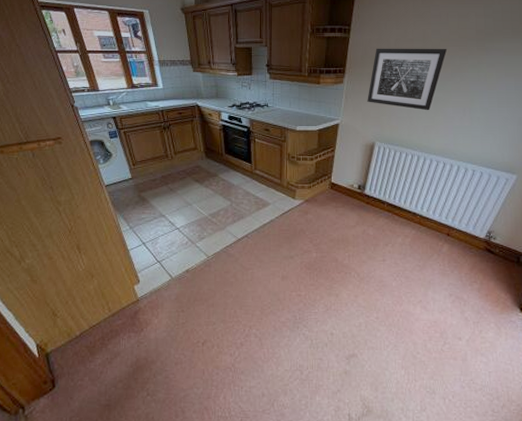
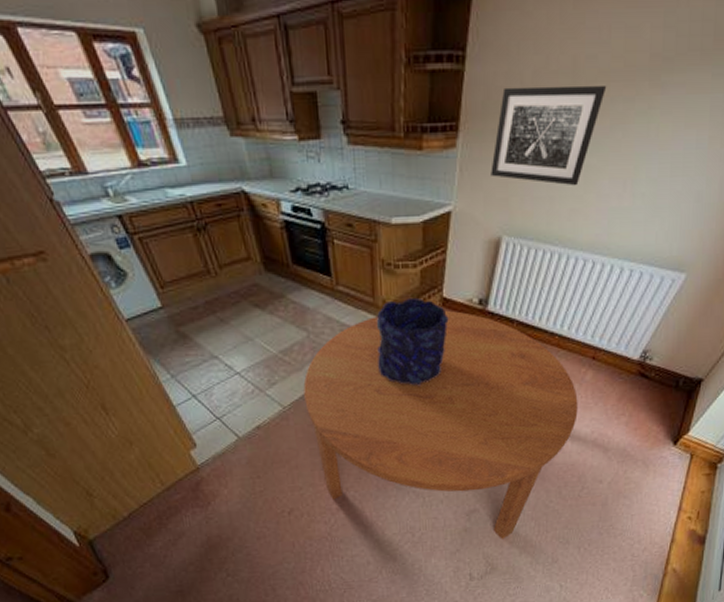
dining table: none [224,192,438,384] -> present [303,310,578,539]
vase: none [281,181,335,247] -> present [376,297,449,386]

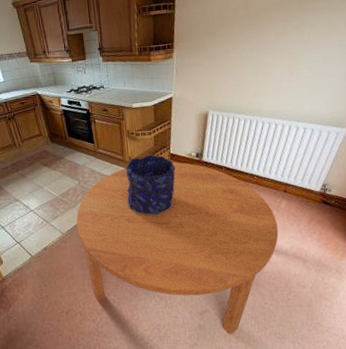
wall art: present [491,84,607,186] -> none [197,13,270,76]

